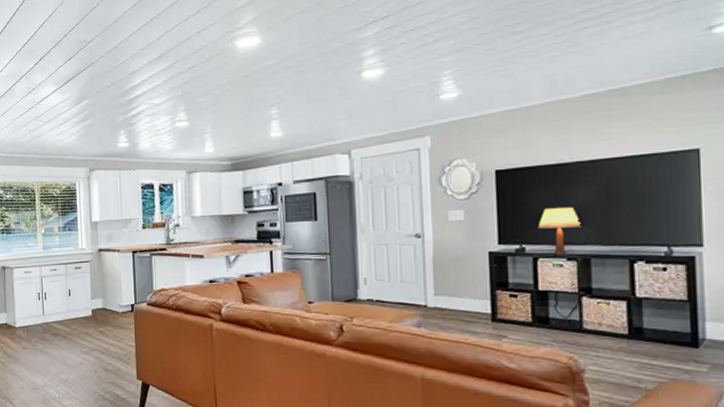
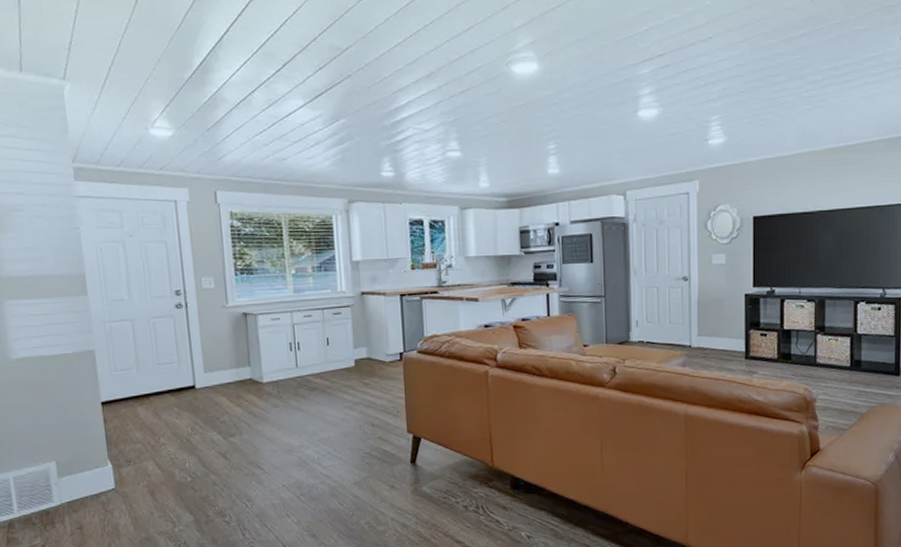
table lamp: present [538,205,583,258] -> none [785,251,821,299]

